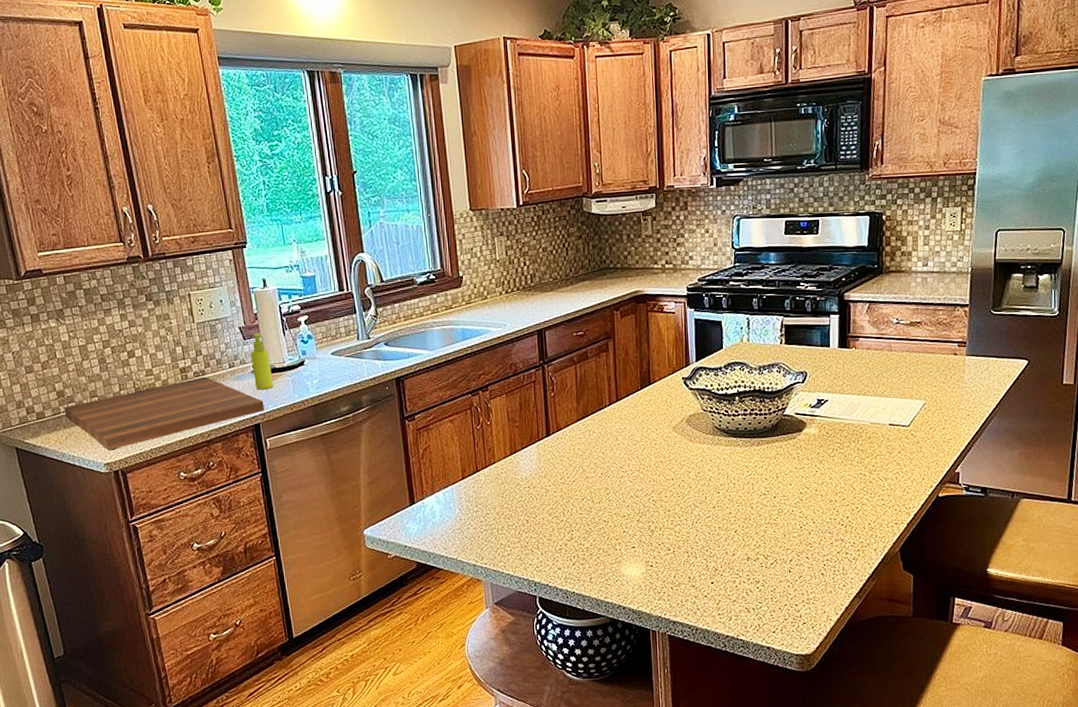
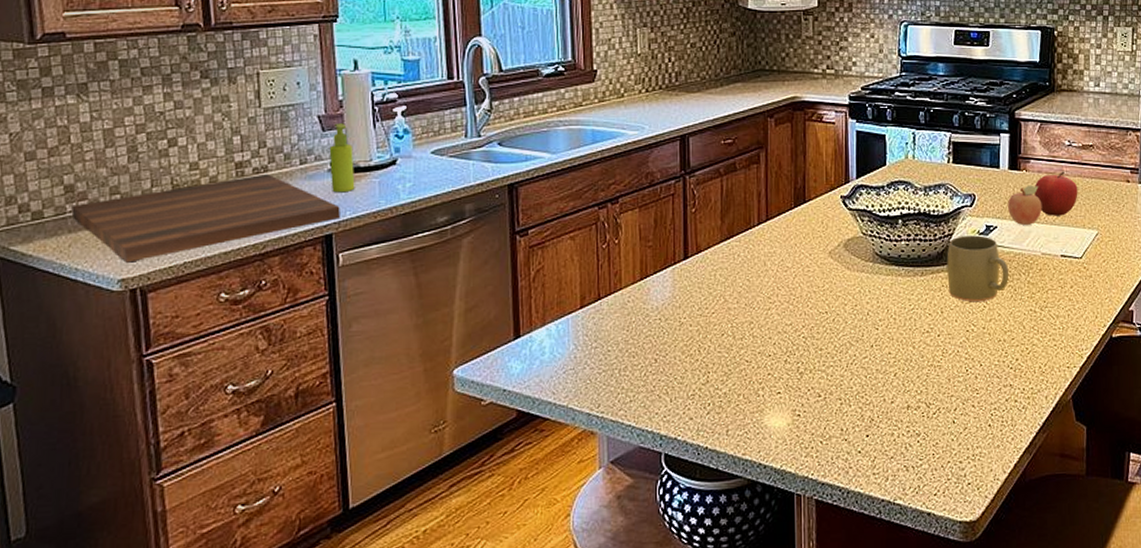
mug: none [781,408,840,467] -> present [946,235,1010,301]
fruit: none [838,361,871,399] -> present [1008,185,1042,226]
fruit: none [863,347,906,389] -> present [1034,171,1078,216]

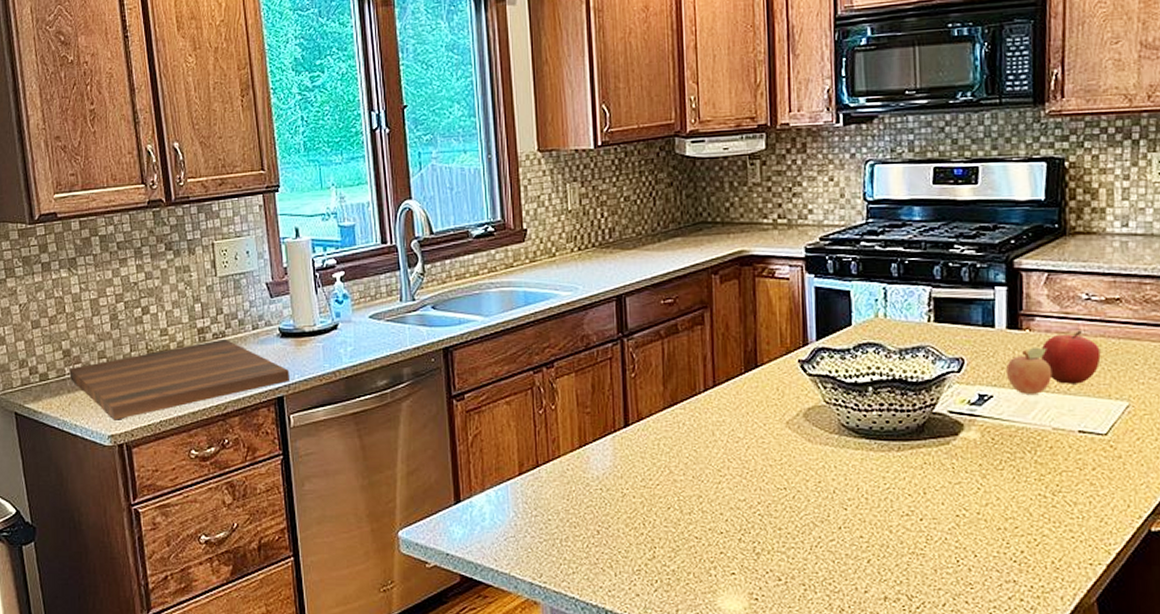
soap dispenser: present [329,123,355,193] -> none [277,290,302,357]
mug: present [946,235,1010,301] -> none [929,406,1011,482]

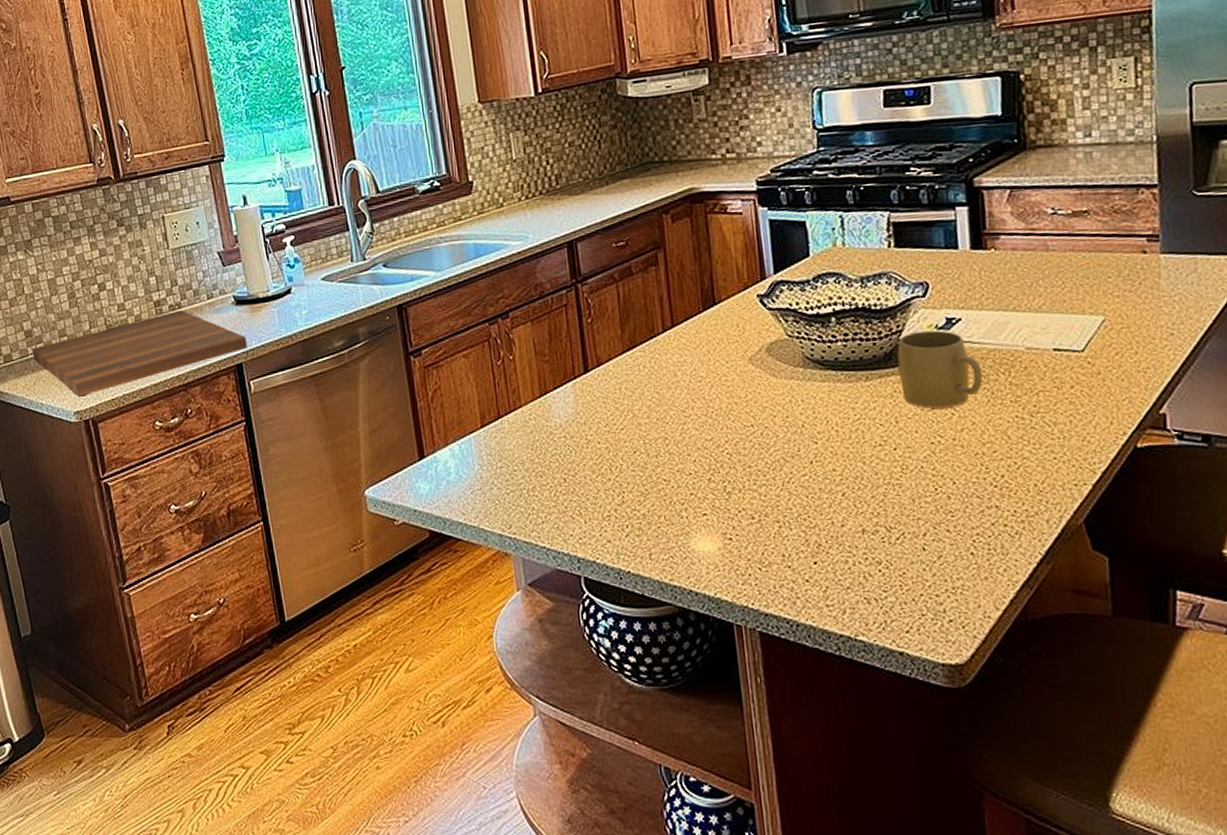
mug: none [929,406,1011,482] -> present [896,330,984,409]
fruit: present [1006,347,1053,396] -> none [973,265,1022,316]
fruit: present [1041,330,1101,384] -> none [1009,246,1072,302]

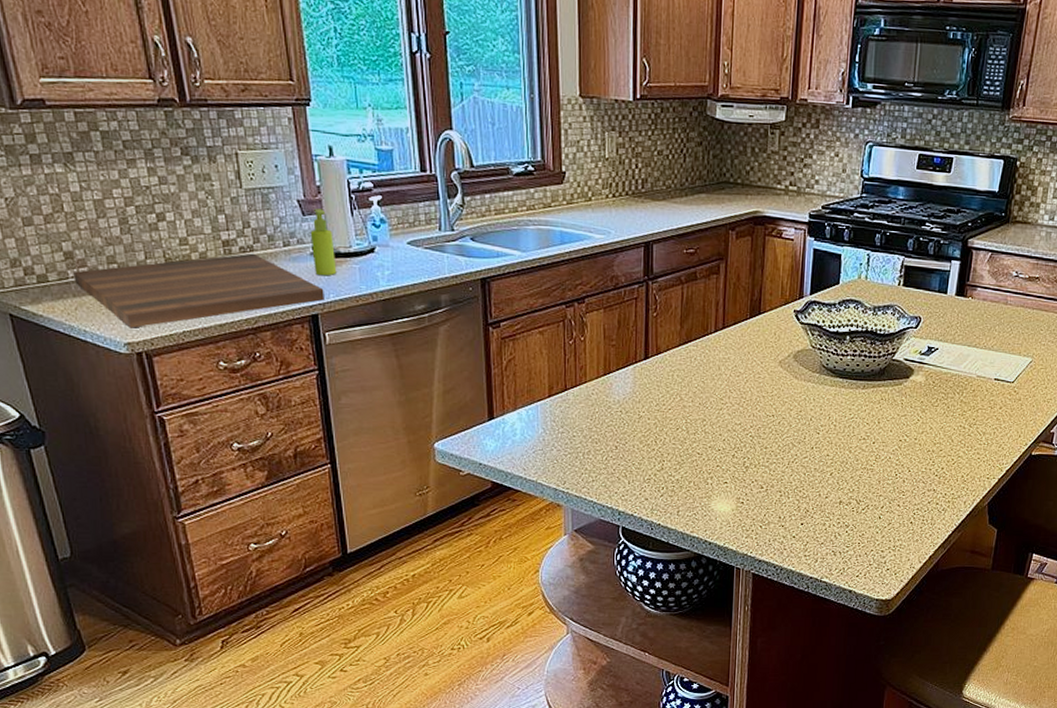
soap dispenser: none [231,257,257,324] -> present [310,208,337,276]
mug: present [896,330,984,409] -> none [886,355,945,415]

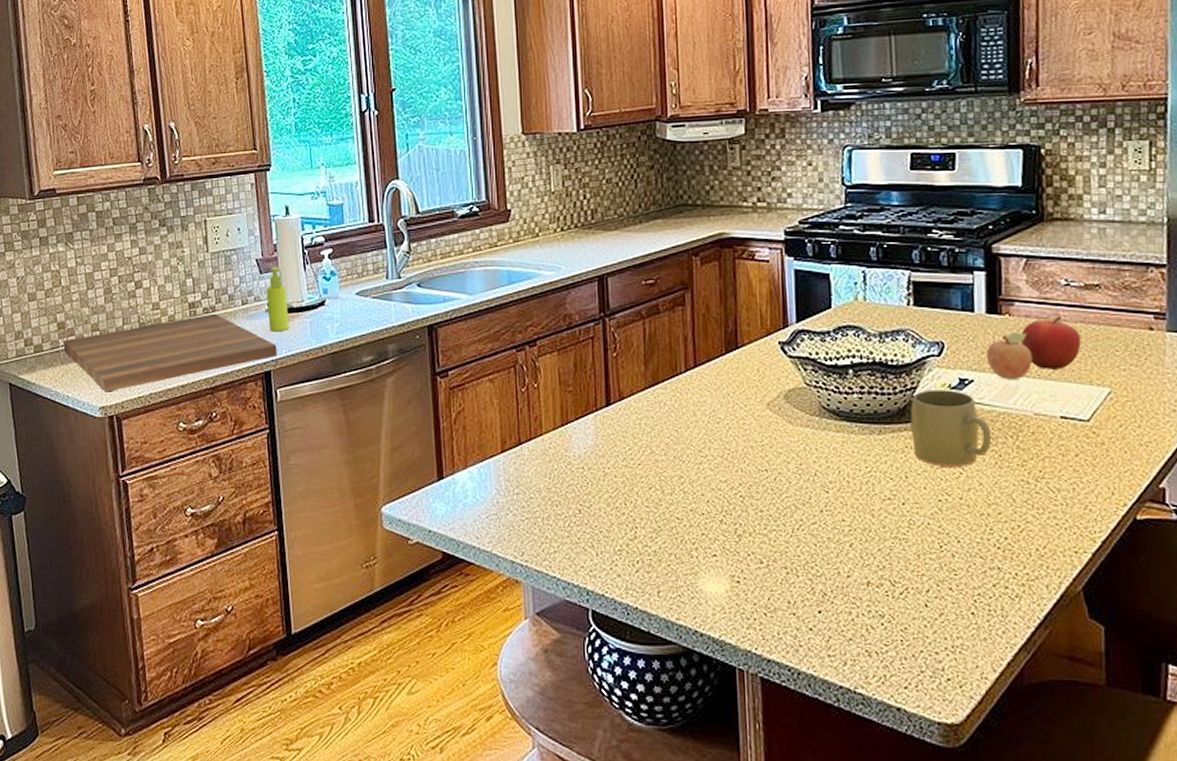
mug: none [886,355,945,415] -> present [910,390,992,466]
fruit: none [950,311,983,350] -> present [986,332,1033,381]
fruit: none [977,300,1019,343] -> present [1021,316,1082,370]

